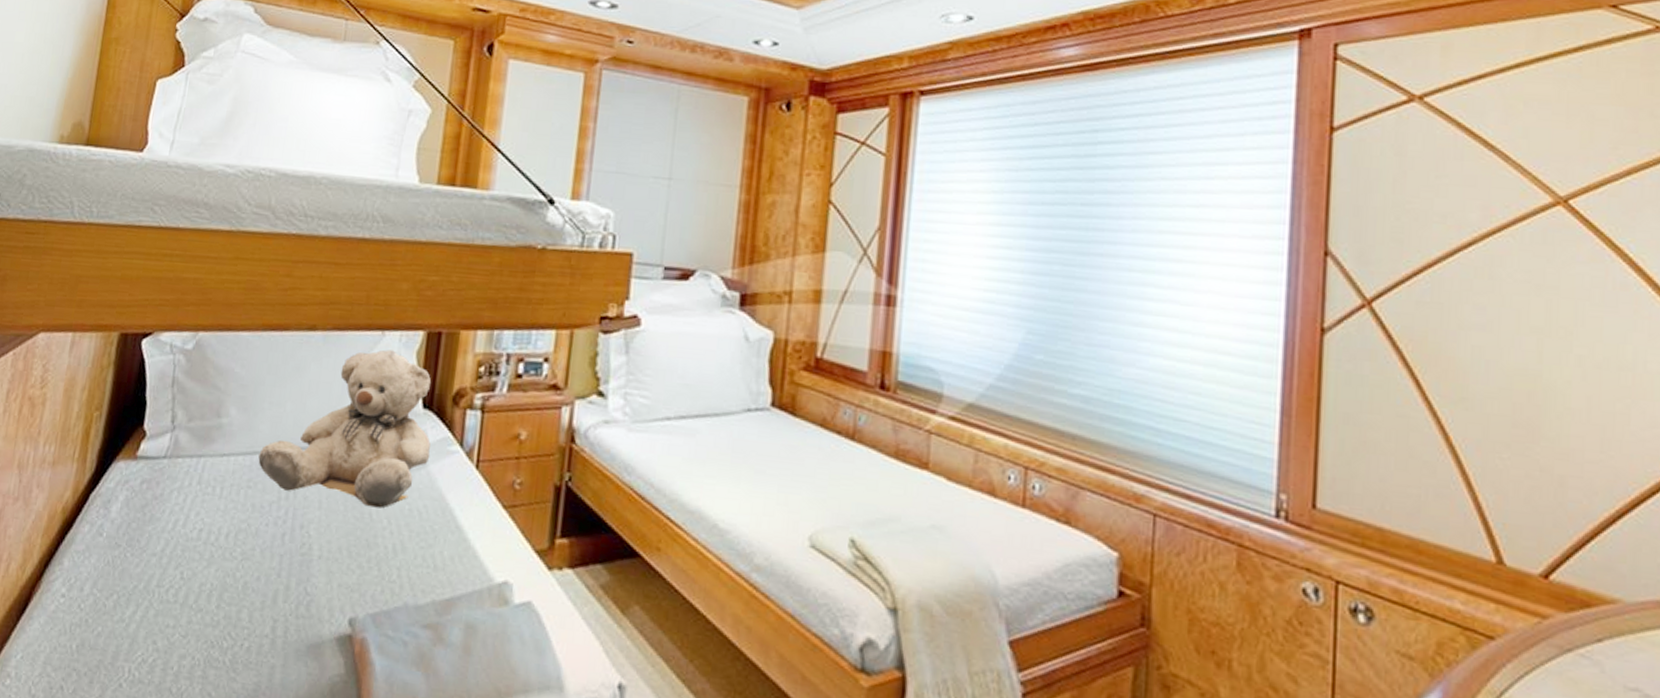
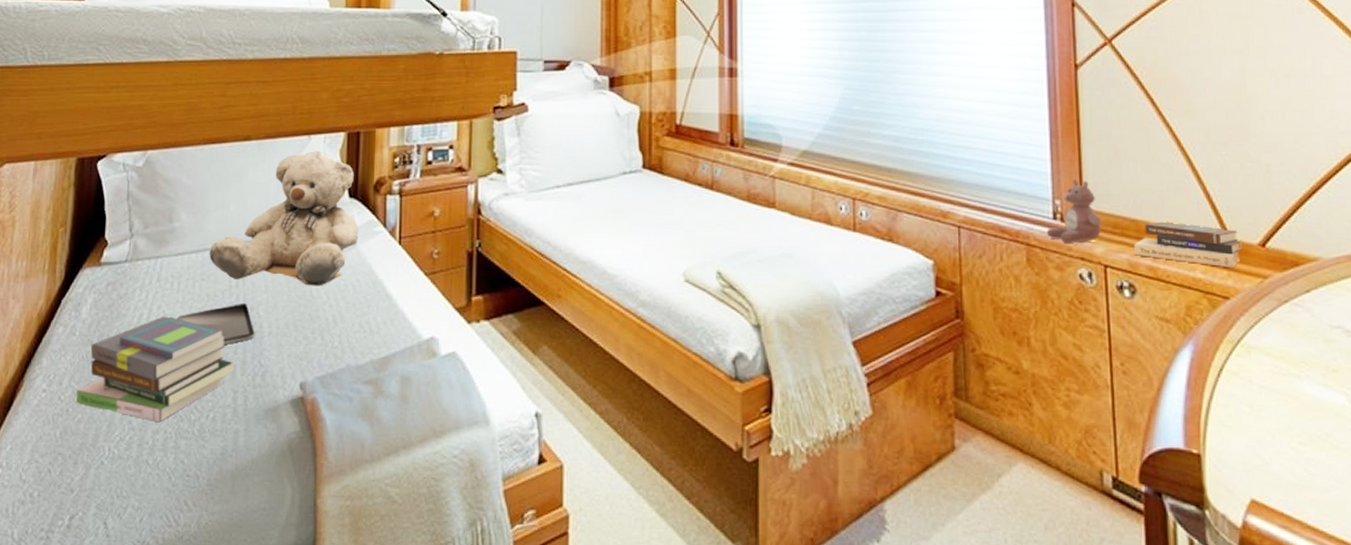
books: none [97,524,277,647] -> present [76,316,234,423]
tablet: none [216,518,303,565] -> present [177,302,255,345]
stuffed animal: none [1265,469,1338,550] -> present [1046,178,1102,243]
books: none [1376,533,1519,602] -> present [1134,221,1243,268]

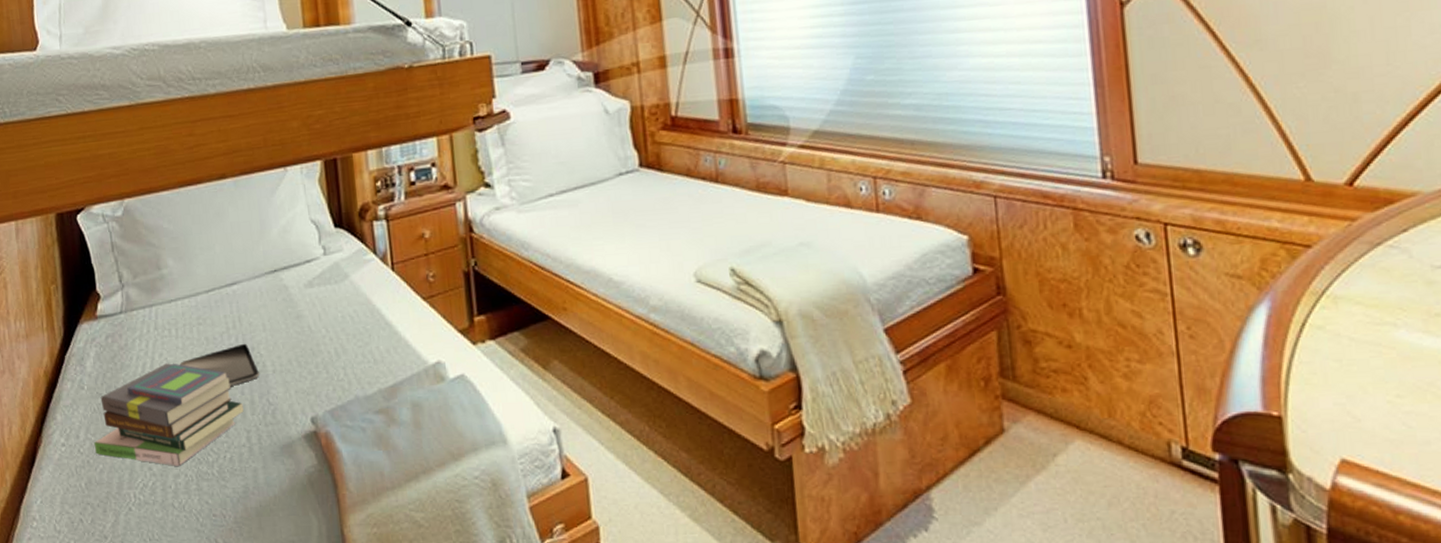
teddy bear: present [209,151,359,286] -> none [201,182,350,321]
stuffed animal: present [1046,178,1102,243] -> none [1095,131,1159,203]
books: present [1134,221,1243,268] -> none [1198,167,1327,214]

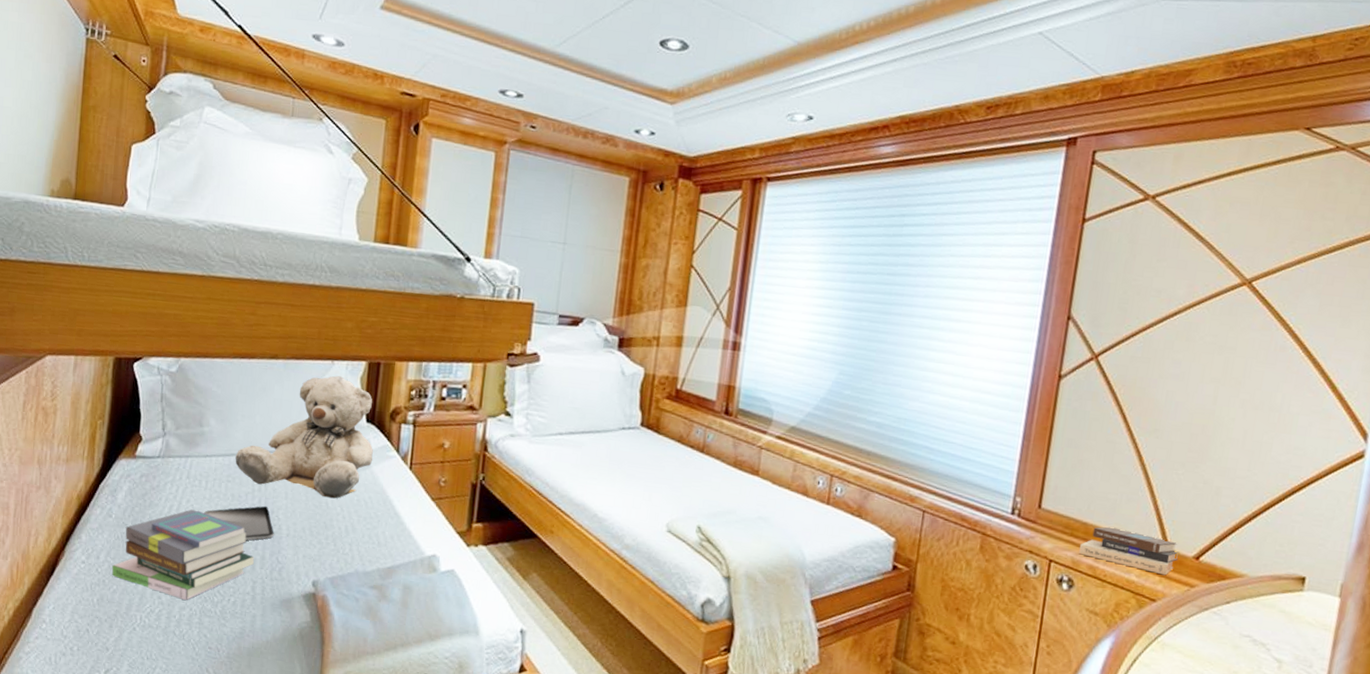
teddy bear: none [201,182,350,321] -> present [235,375,373,499]
books: none [1198,167,1327,214] -> present [1079,527,1180,576]

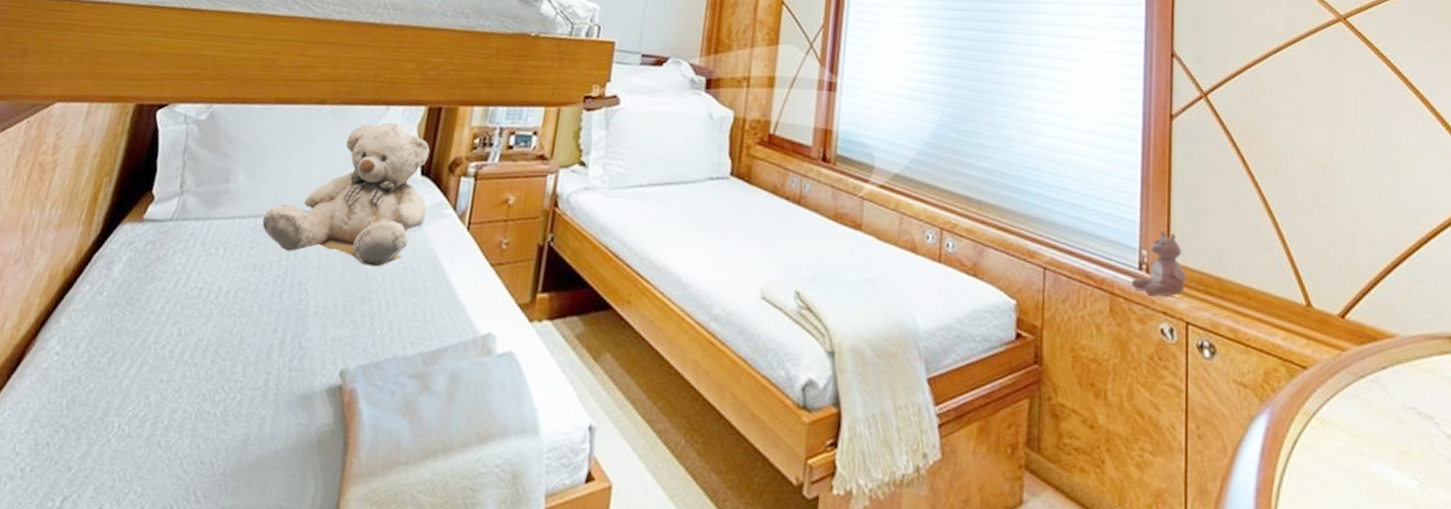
books: present [111,509,254,601] -> none [91,283,272,401]
tablet: present [204,505,274,541] -> none [217,277,300,321]
stuffed animal: none [1002,480,1055,538] -> present [1131,230,1186,297]
books: present [1079,527,1180,576] -> none [1217,282,1323,338]

